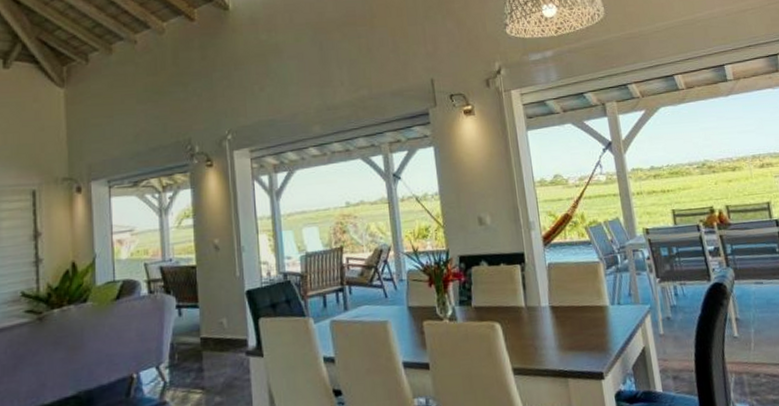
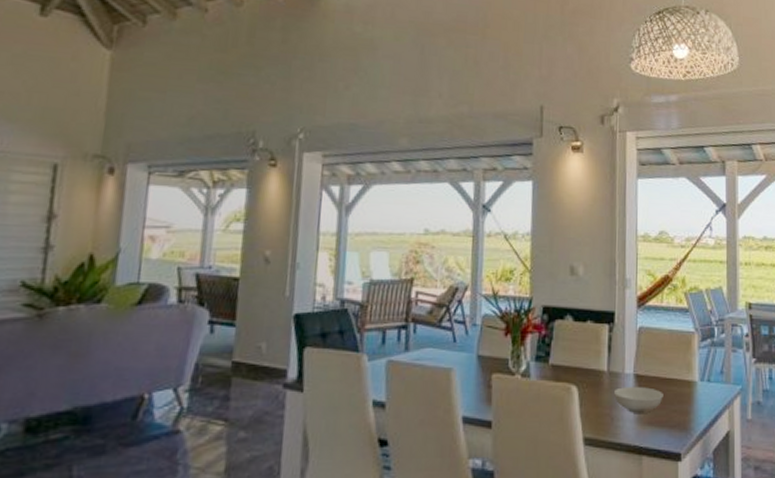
bowl: none [533,316,580,342] -> present [613,387,663,414]

